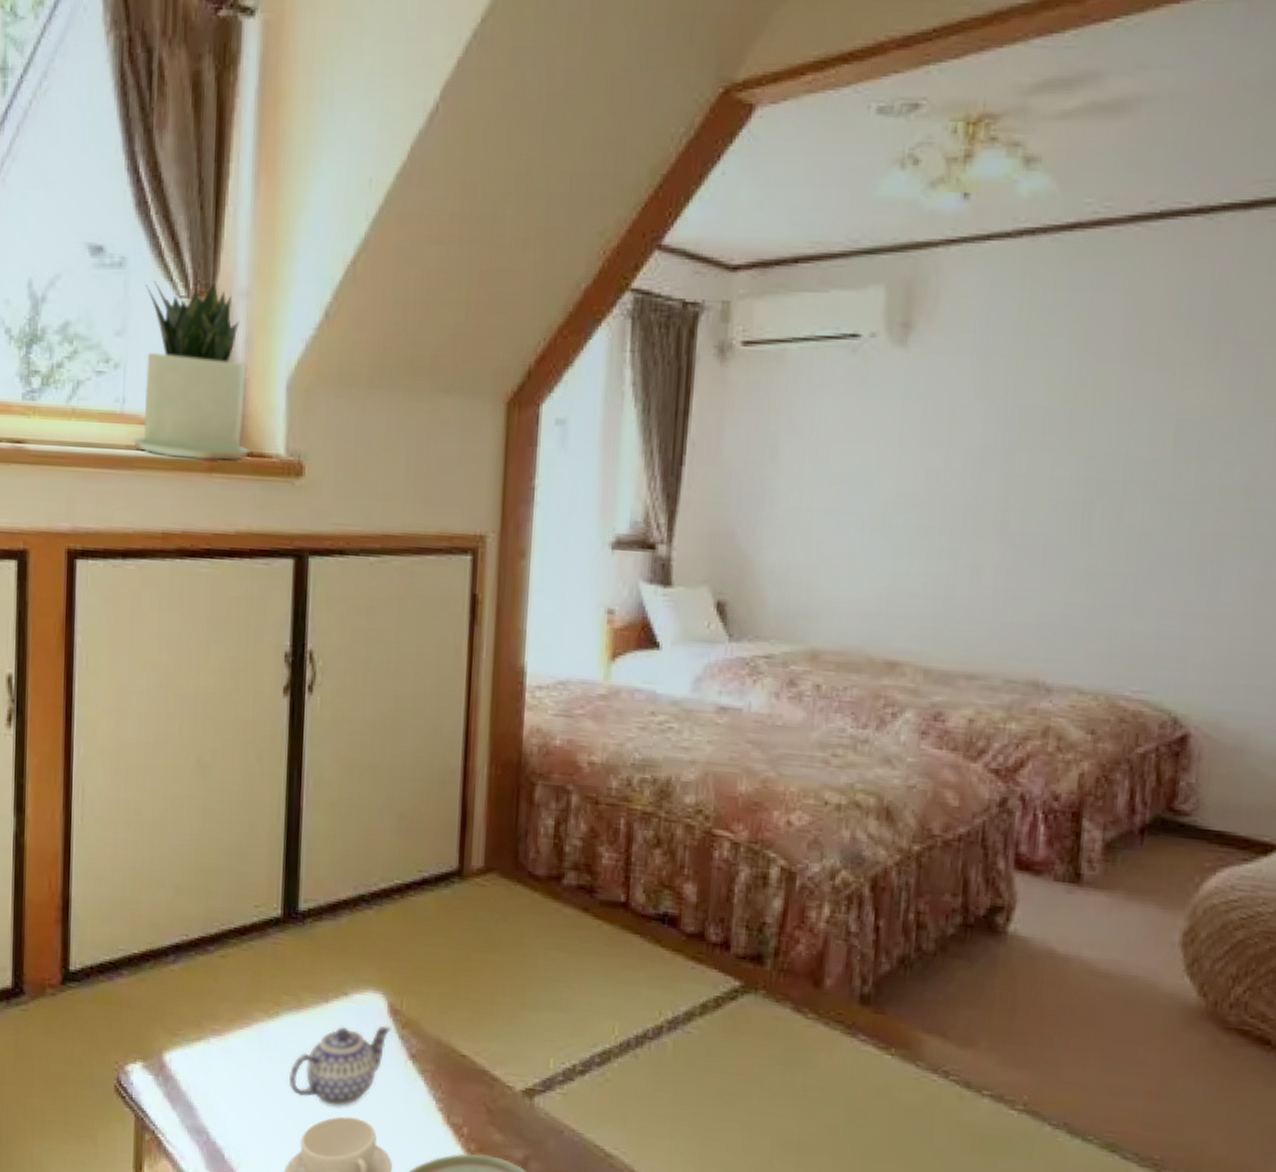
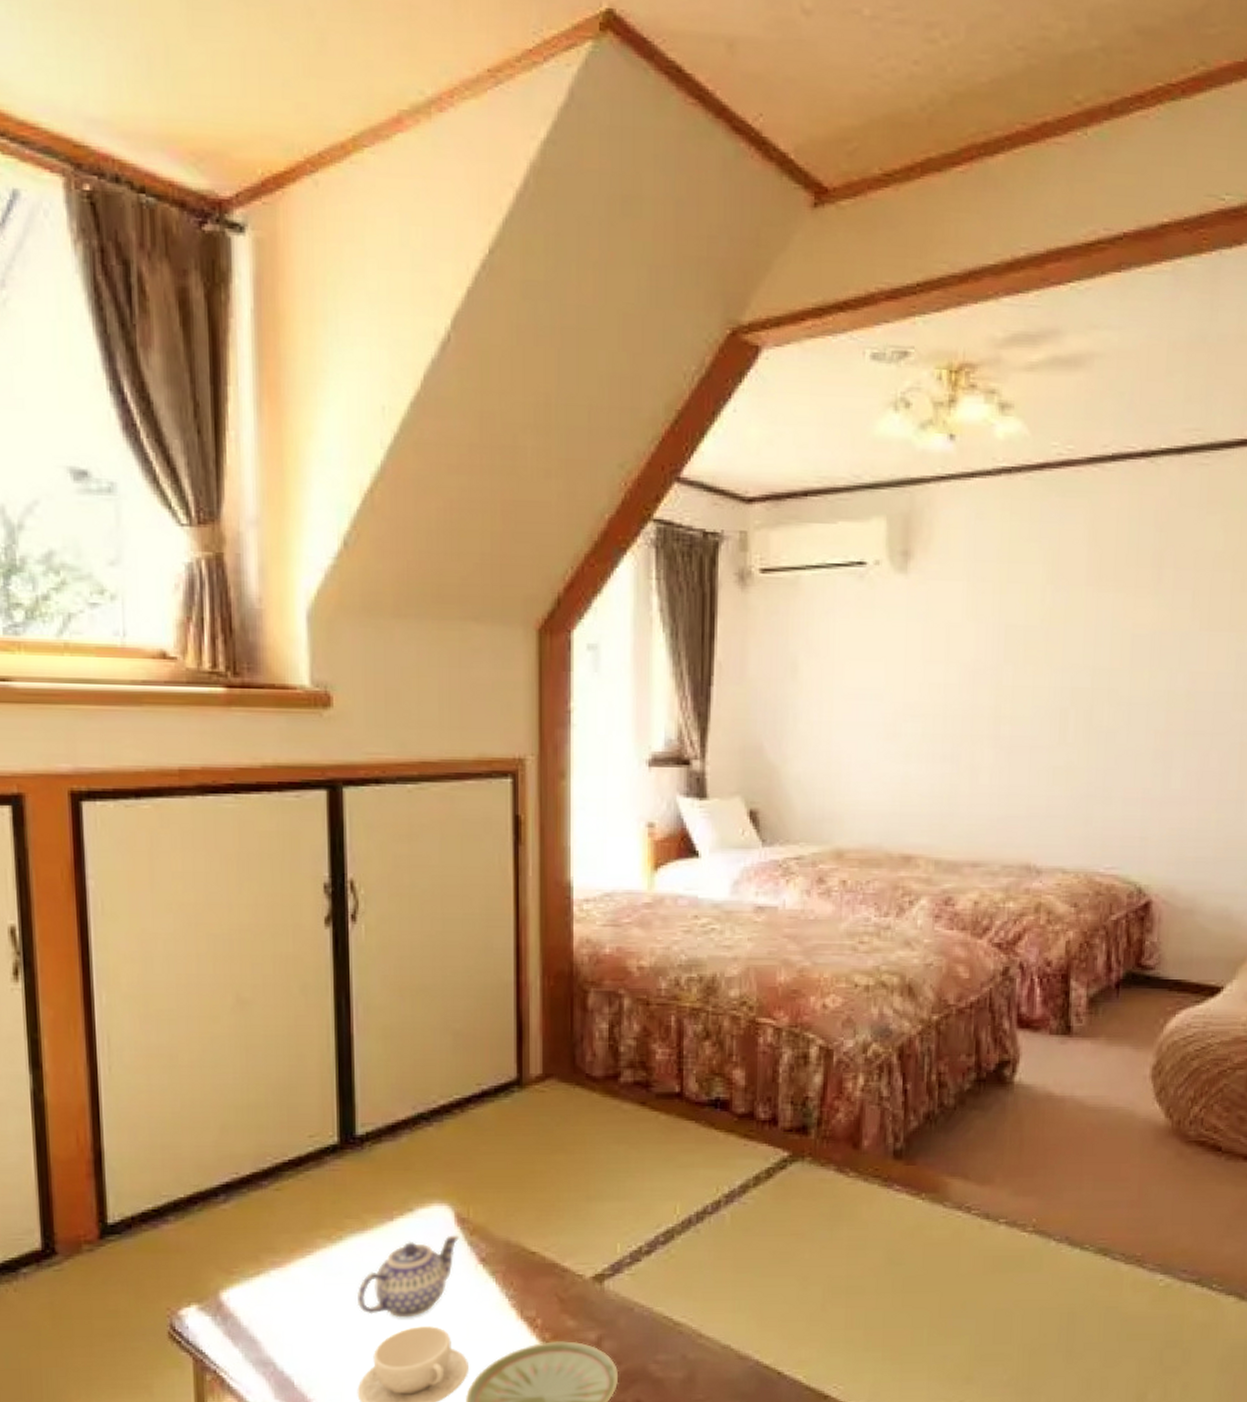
planter: present [132,281,251,461] -> none [137,508,272,694]

